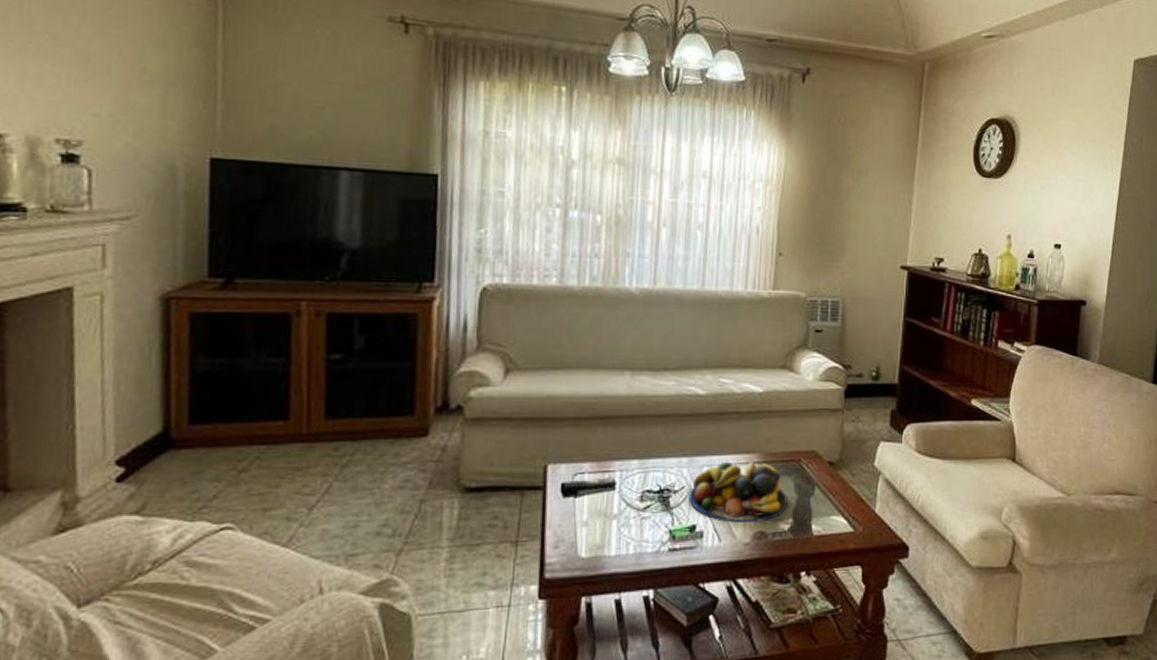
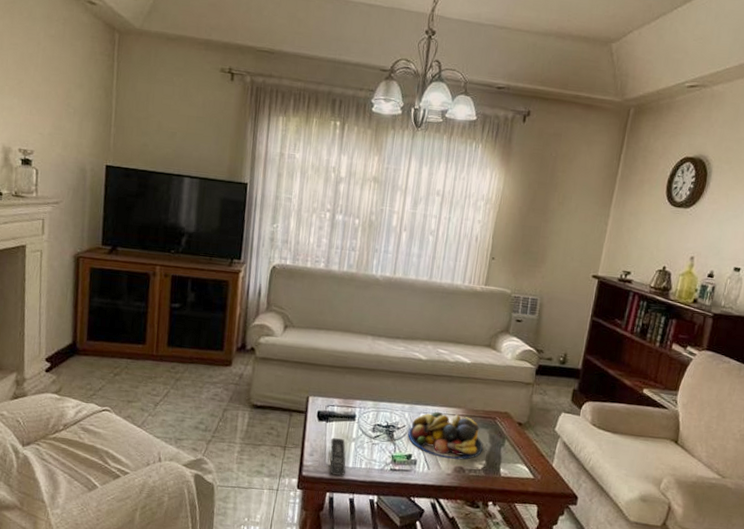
remote control: none [583,516,607,570] -> present [329,438,346,476]

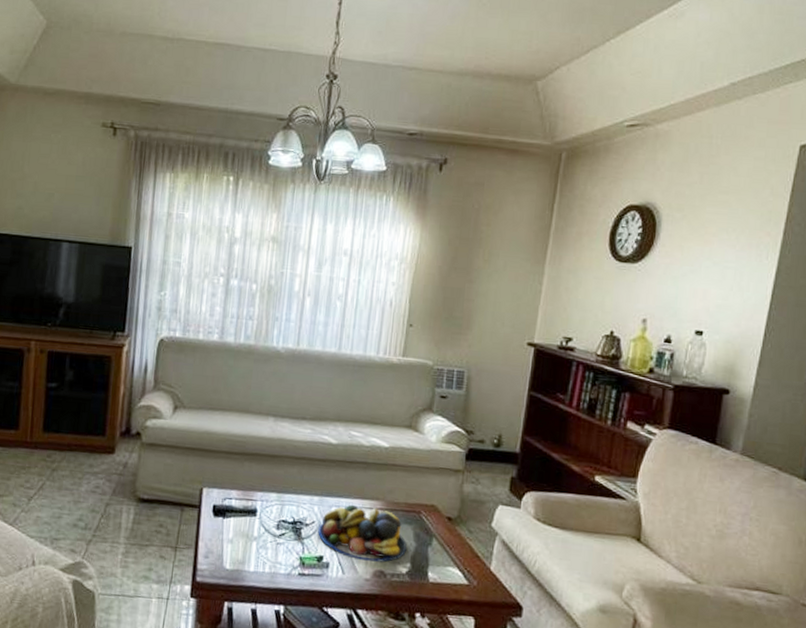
remote control: present [329,438,346,476] -> none [227,537,247,582]

